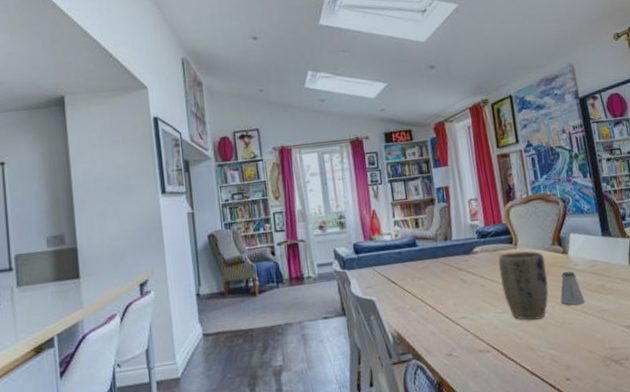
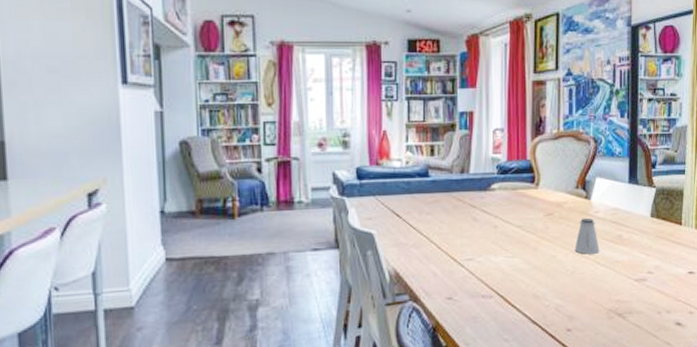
plant pot: present [498,250,549,321] -> none [515,191,566,267]

